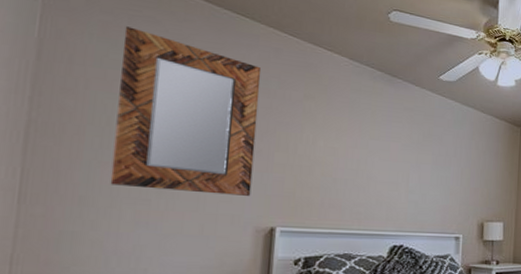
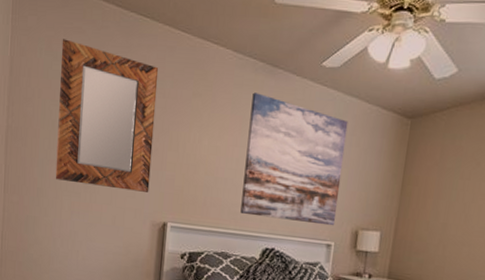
wall art: none [364,98,467,220] -> present [240,92,348,226]

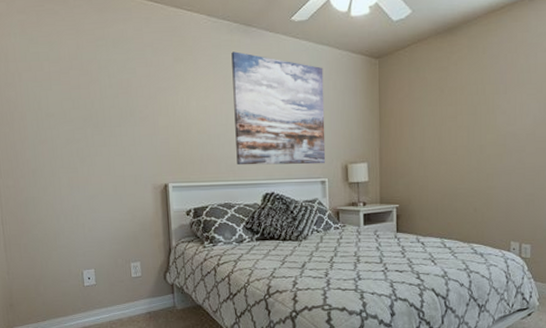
home mirror: present [55,39,159,192] -> none [35,21,146,159]

